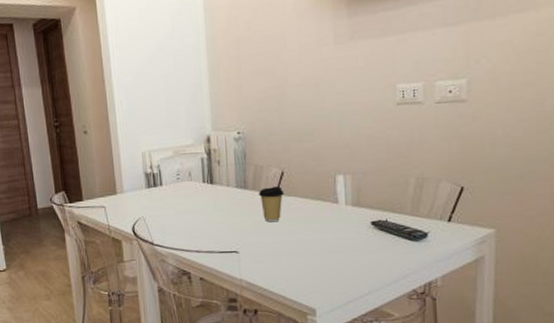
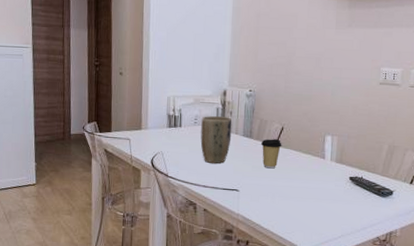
plant pot: none [185,167,223,224] -> present [200,115,232,164]

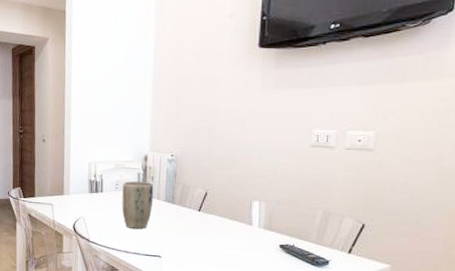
coffee cup: present [261,139,282,169] -> none [184,204,206,235]

